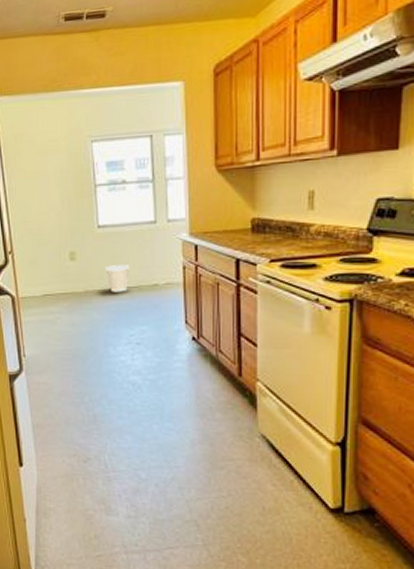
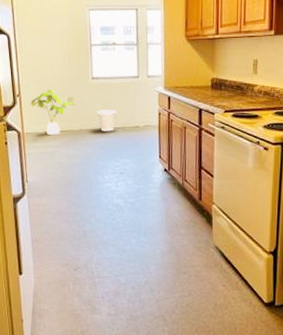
house plant: none [25,242,79,298] -> present [30,89,76,135]

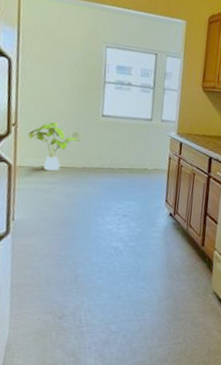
wastebasket: present [97,110,117,132] -> none [104,149,126,172]

